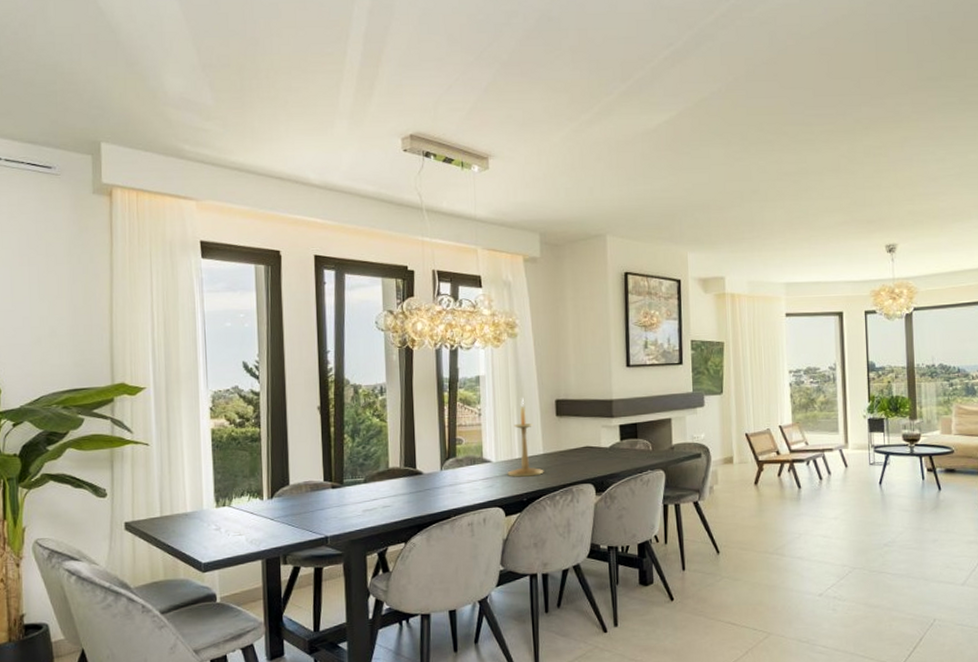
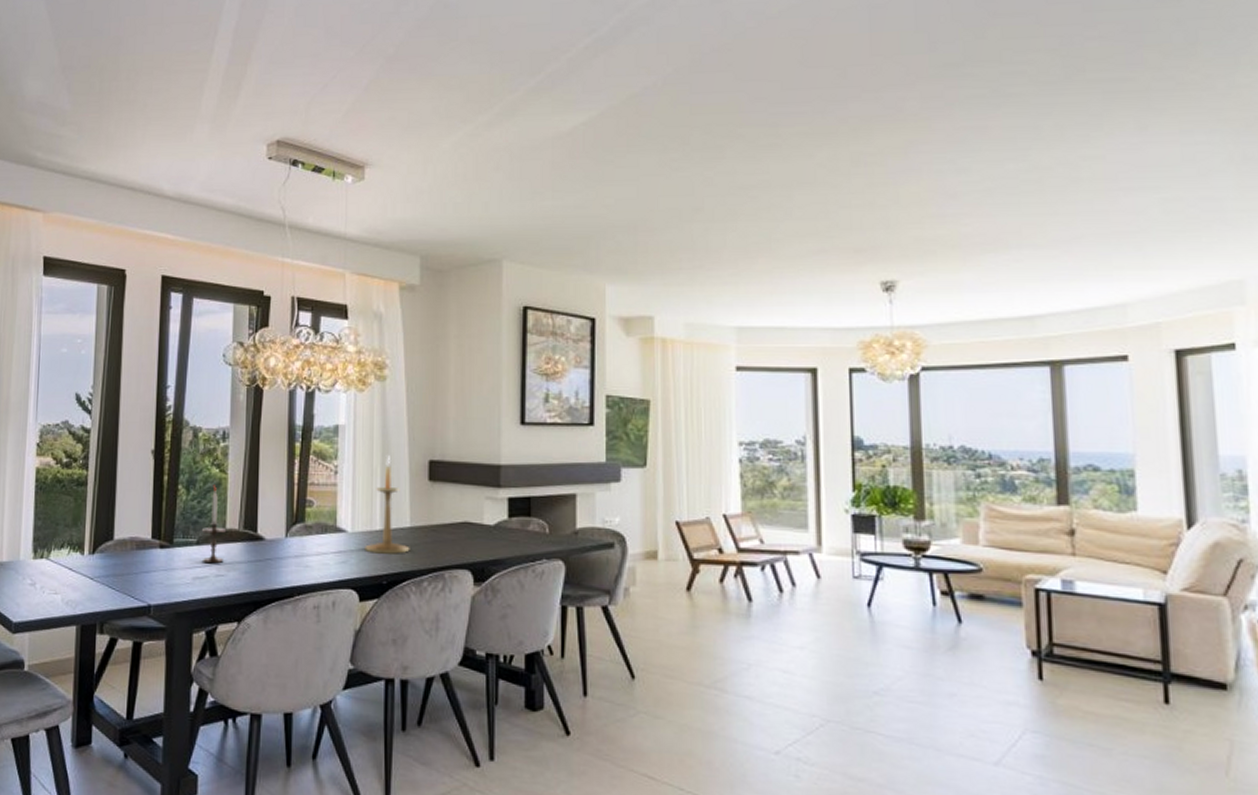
candlestick: none [367,432,390,498] -> present [201,484,227,564]

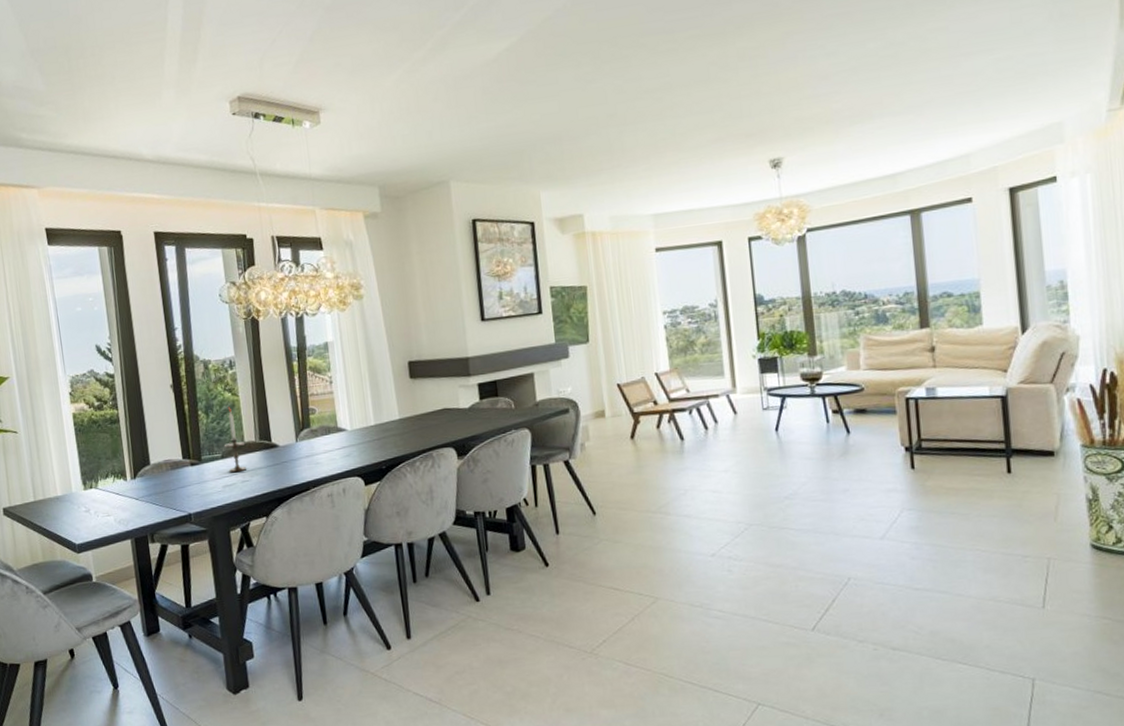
candlestick: present [365,455,410,554] -> none [363,362,402,445]

